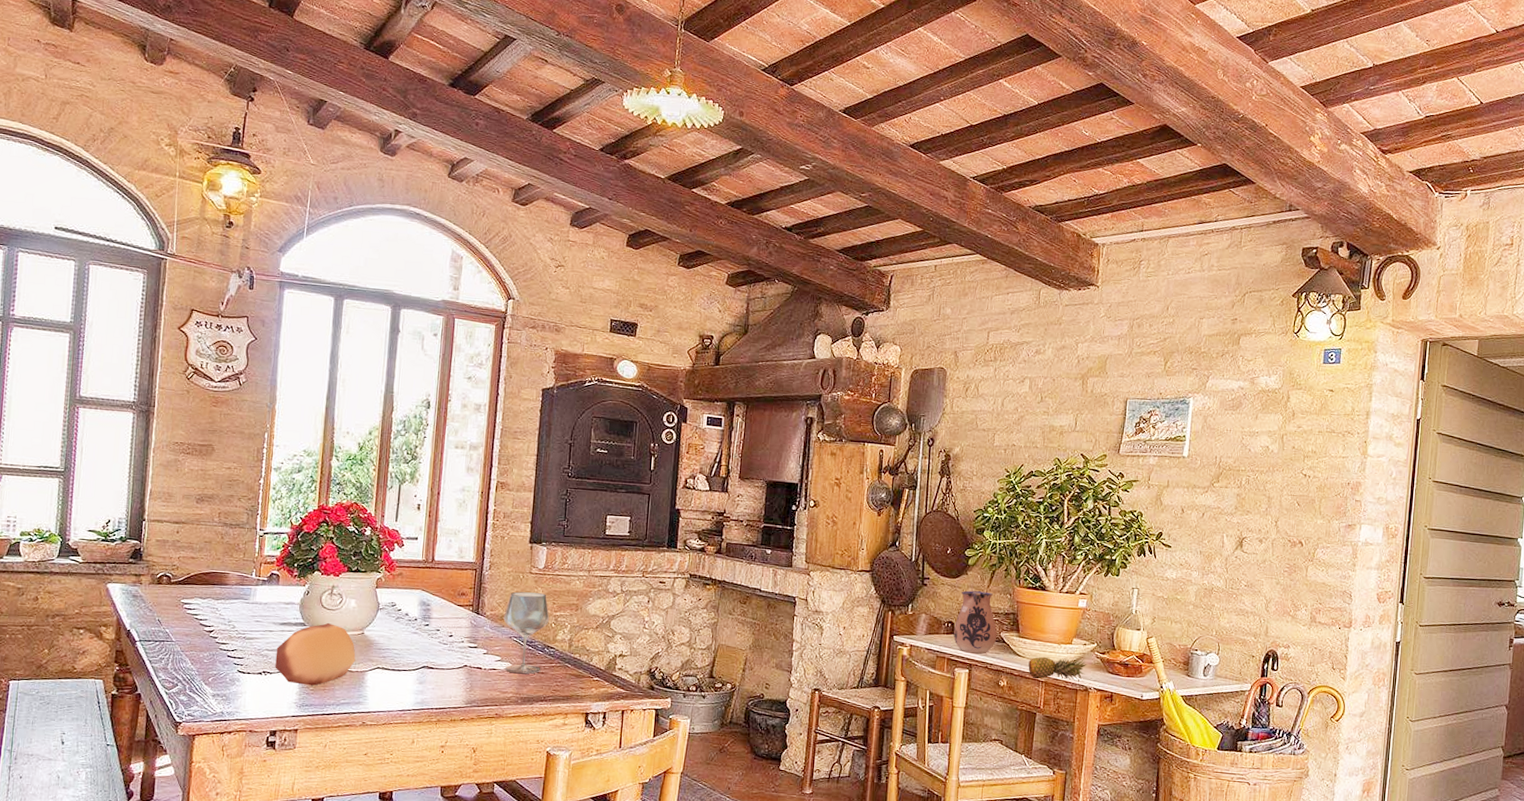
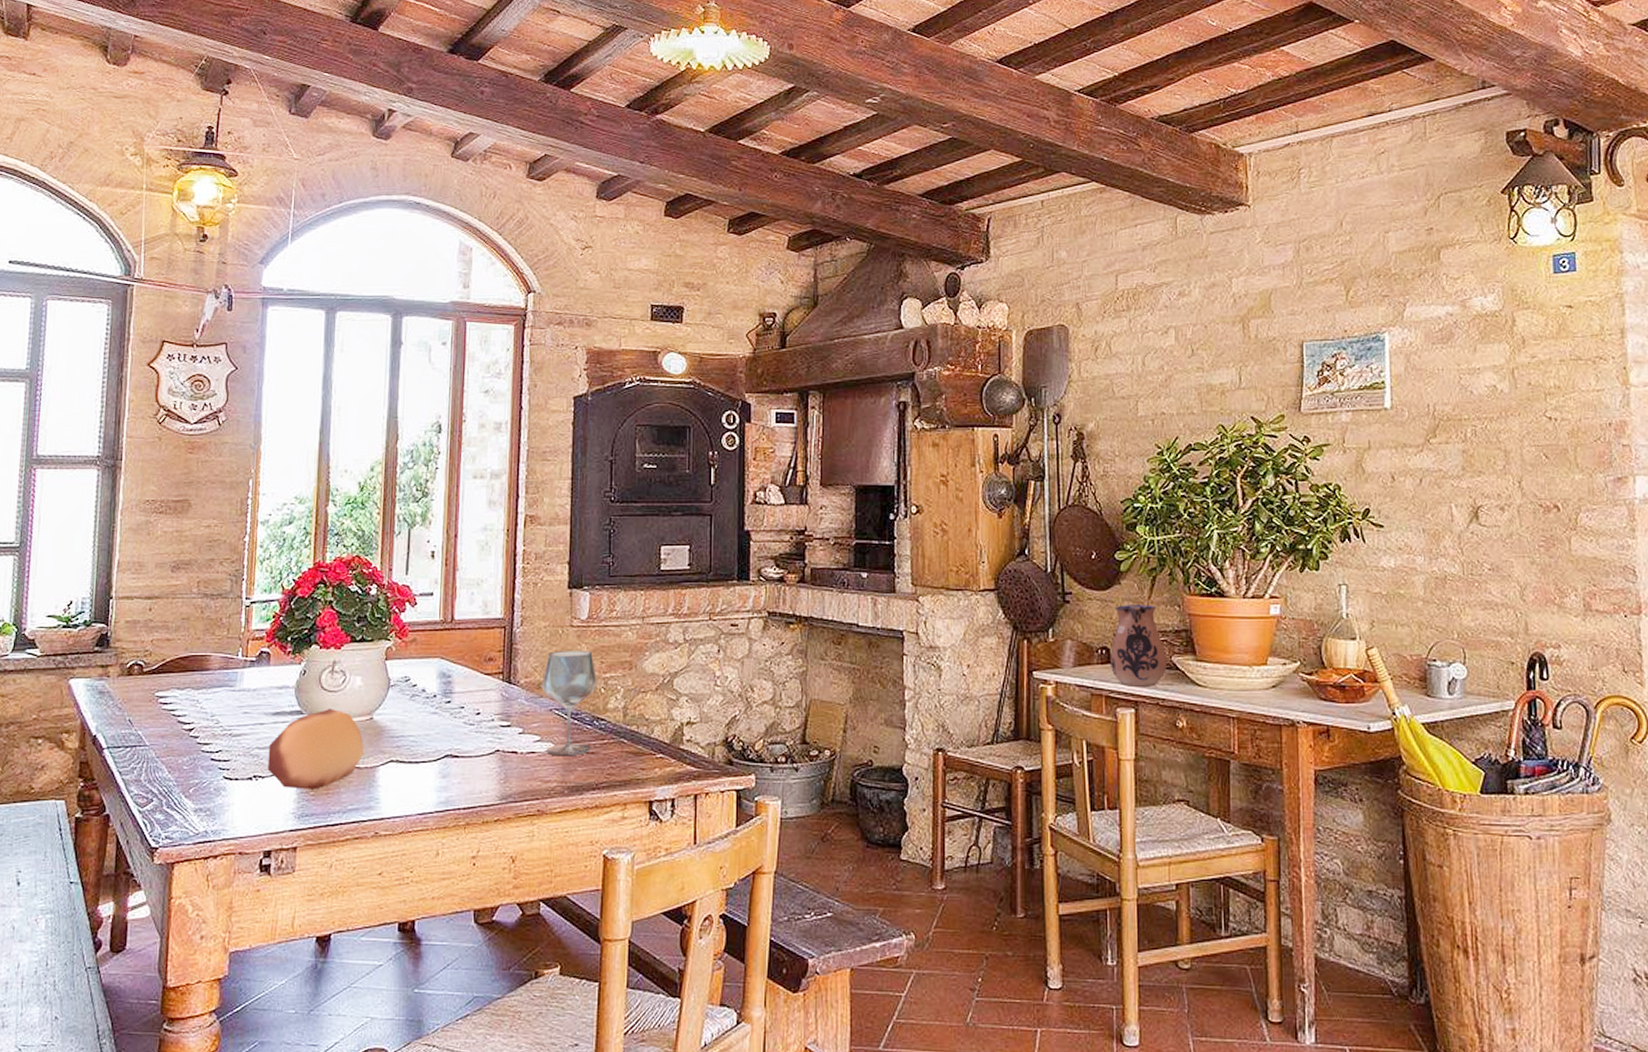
fruit: present [1028,656,1087,681] -> none [1212,683,1290,714]

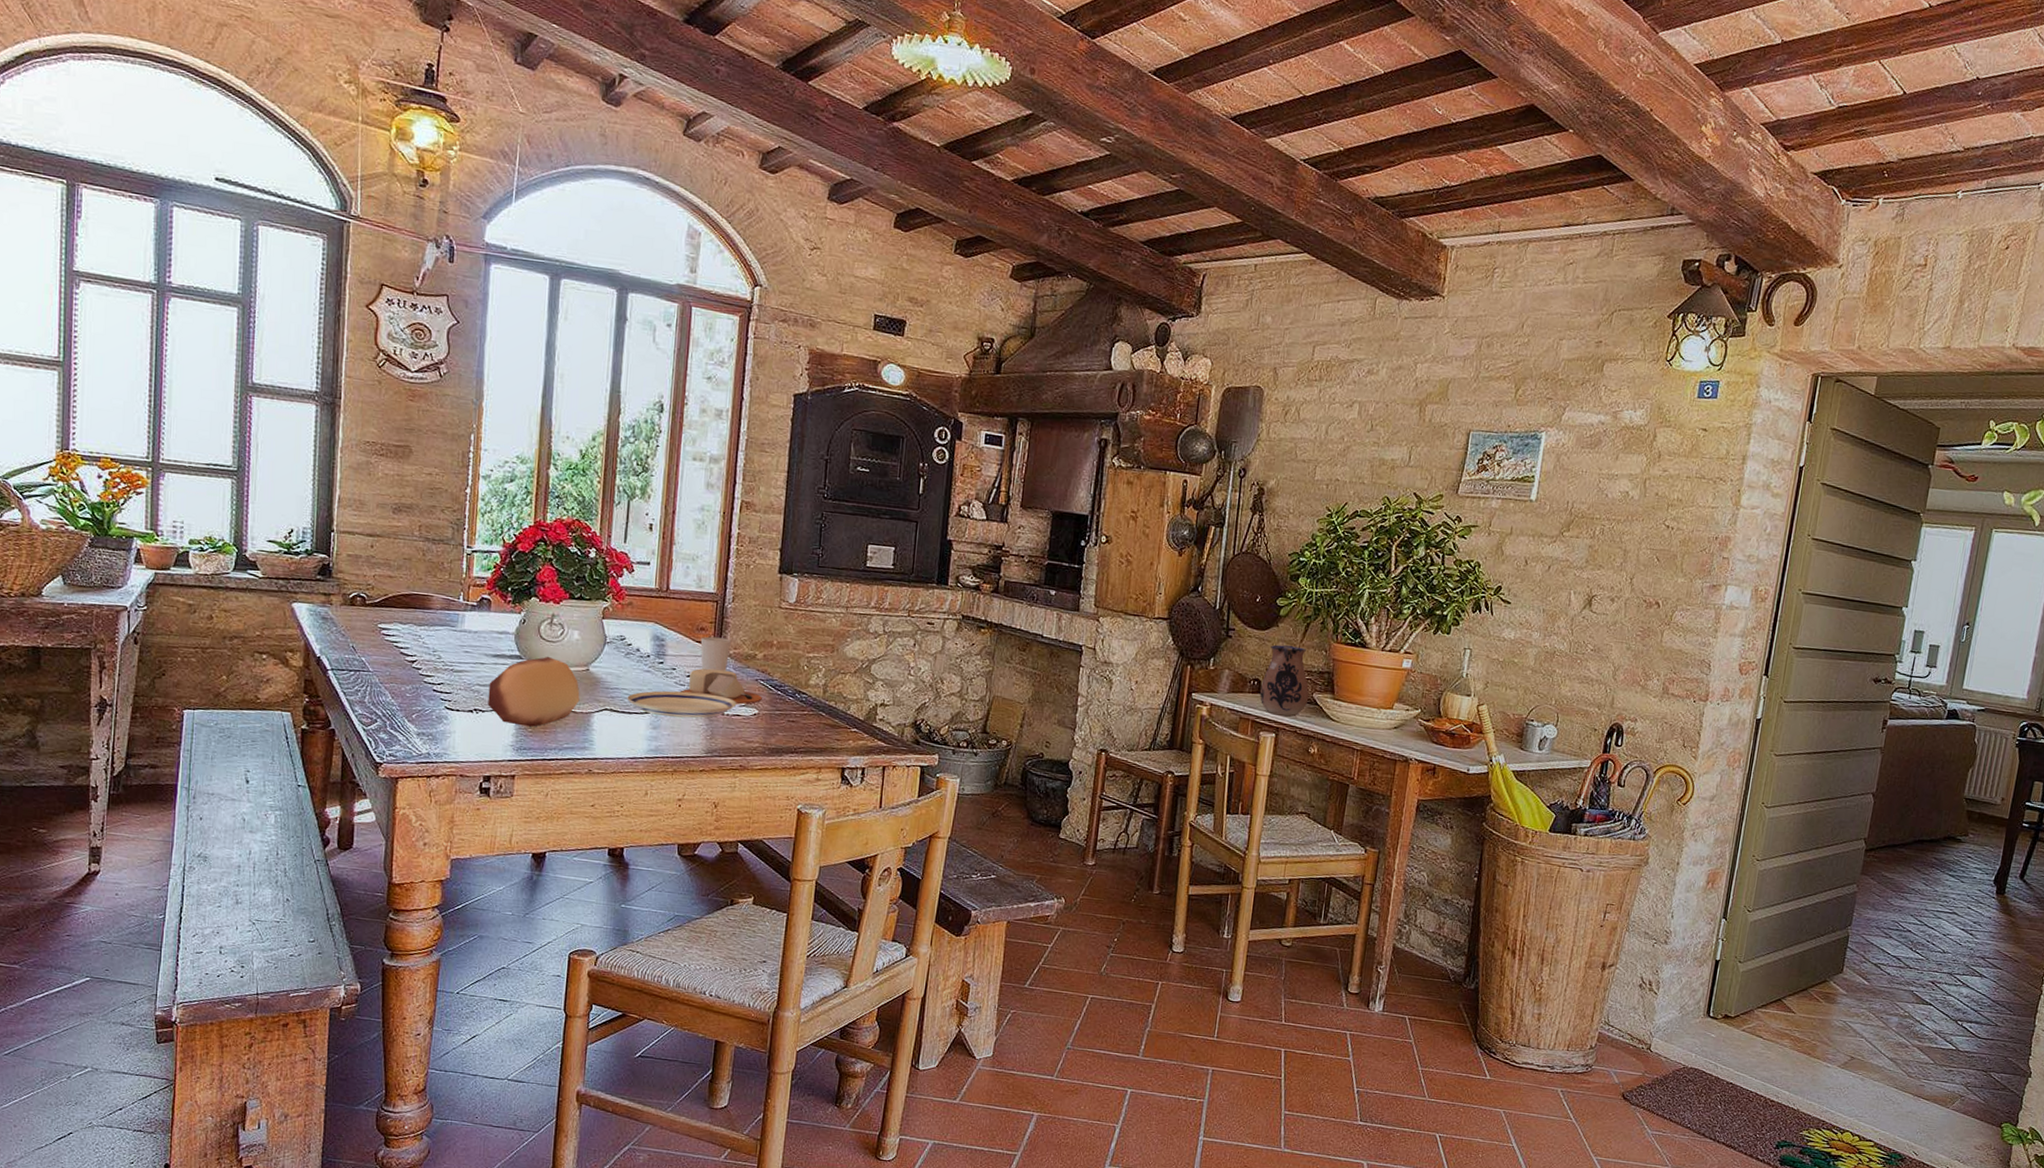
plate: none [413,731,531,763] -> present [627,690,737,719]
cheese: none [470,702,558,740] -> present [681,668,762,705]
cup: none [489,667,522,705] -> present [700,636,732,671]
wine glass: present [541,651,598,756] -> none [748,628,802,722]

